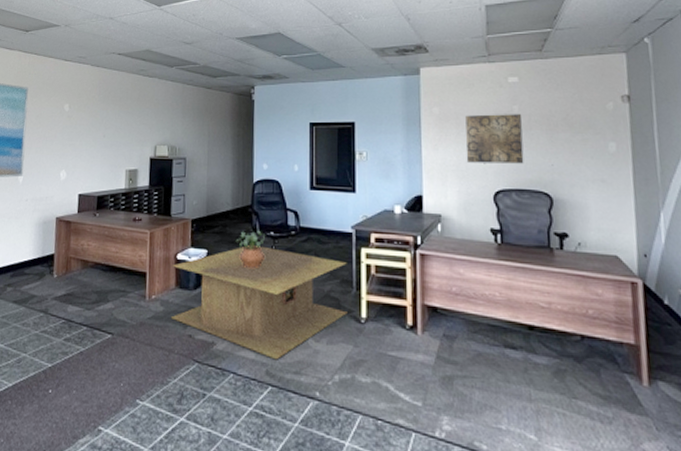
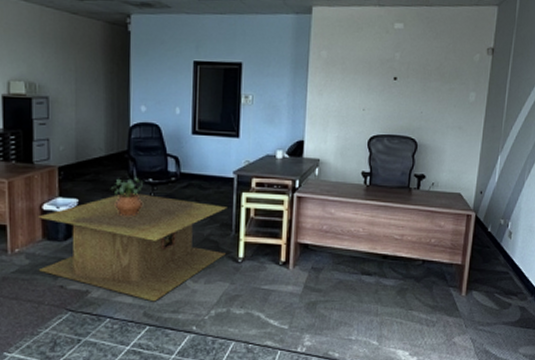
wall art: present [465,114,524,164] -> none [347,60,401,111]

